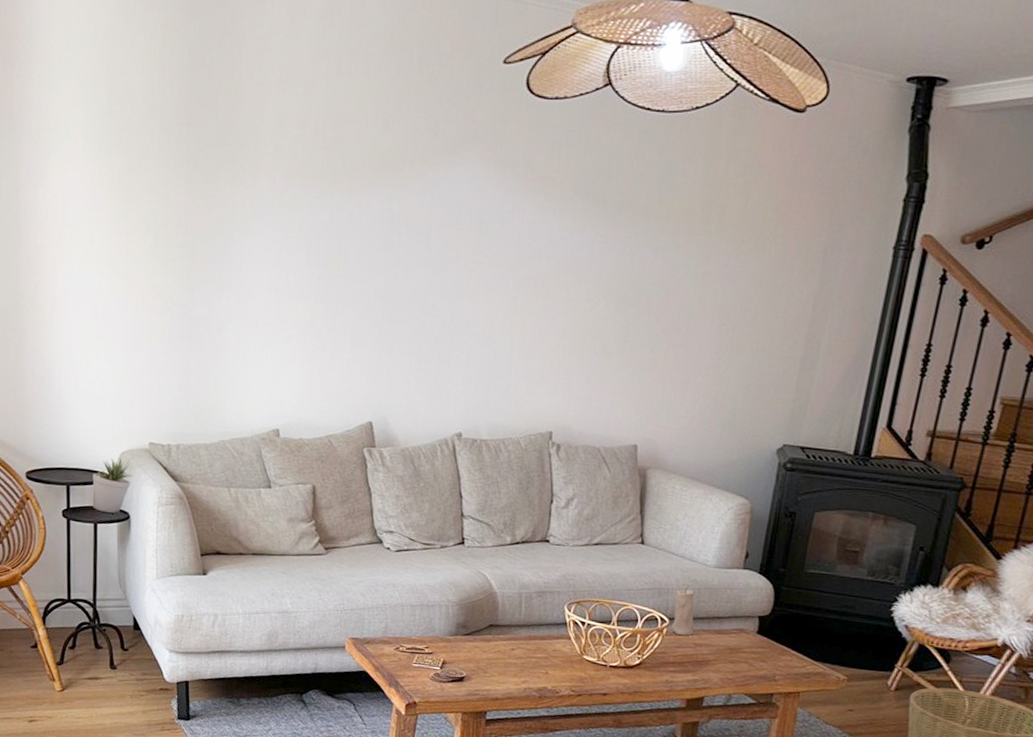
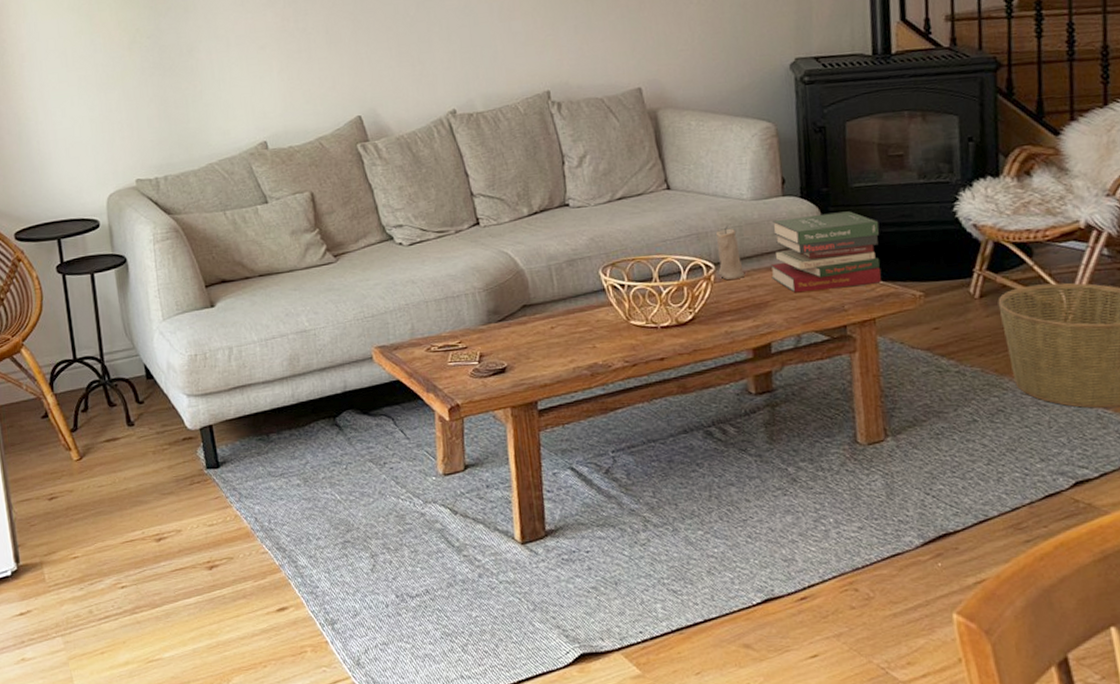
potted plant: present [92,458,132,514] -> none [83,201,123,261]
books: none [717,589,823,662] -> present [770,211,882,293]

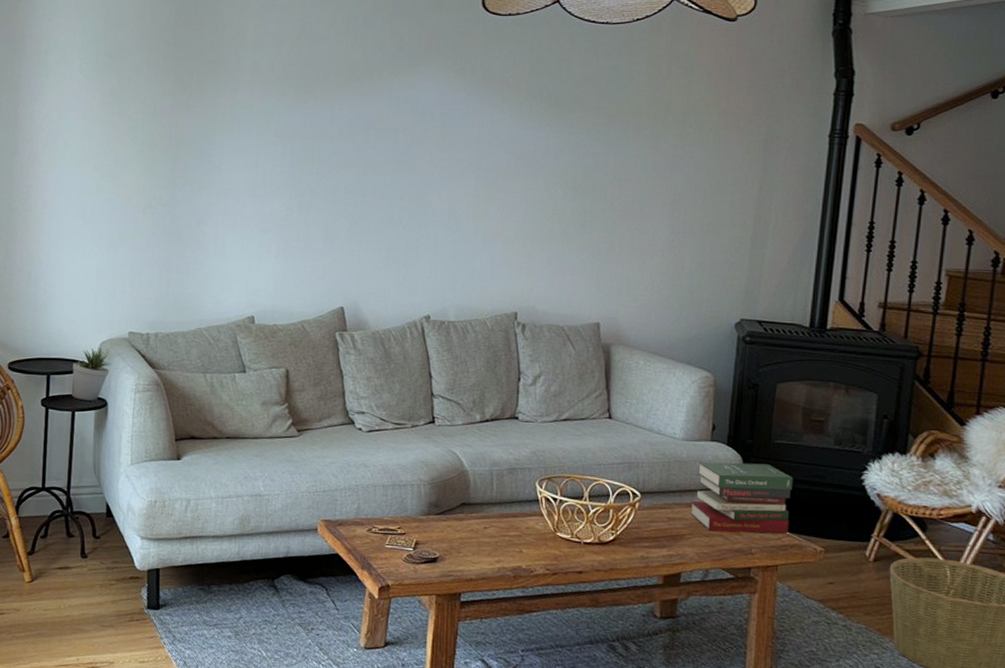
potted plant: none [83,201,123,261] -> present [72,347,111,402]
candle: present [716,225,745,281] -> none [643,459,667,511]

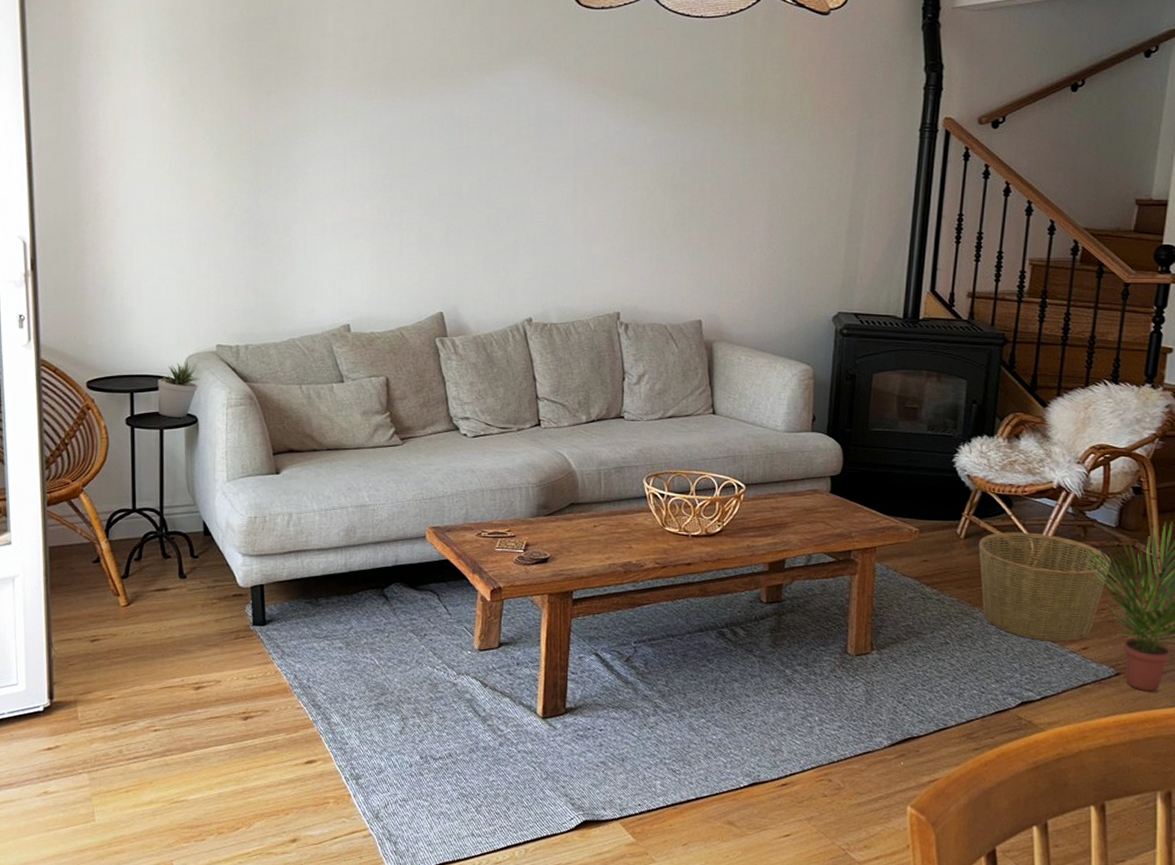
books: present [690,461,794,534] -> none [793,451,890,518]

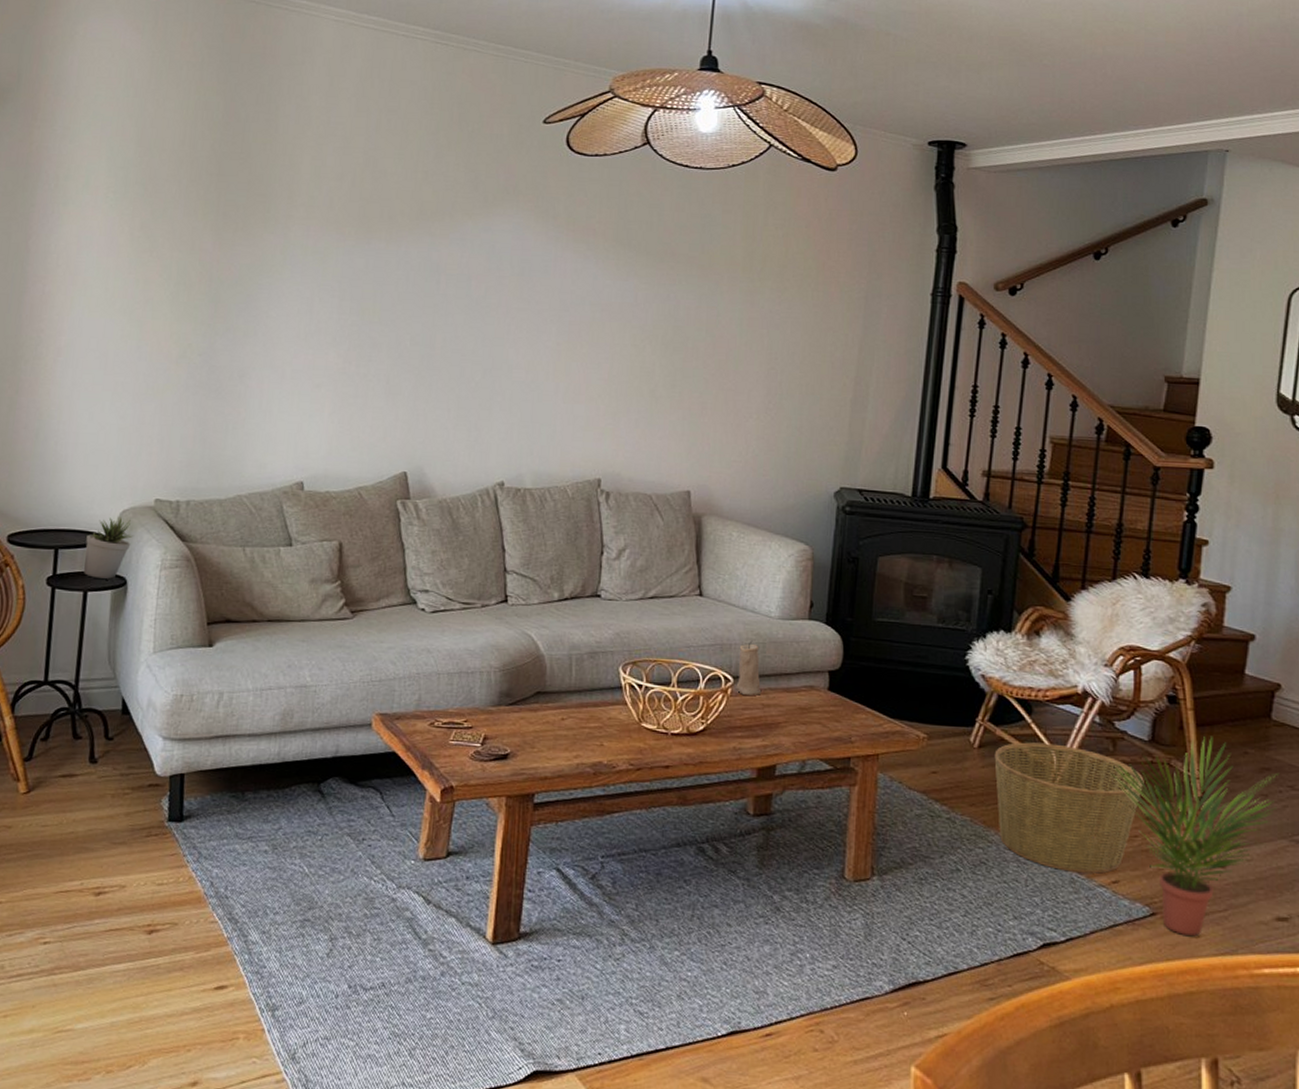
candle: none [748,452,771,501] -> present [736,640,762,697]

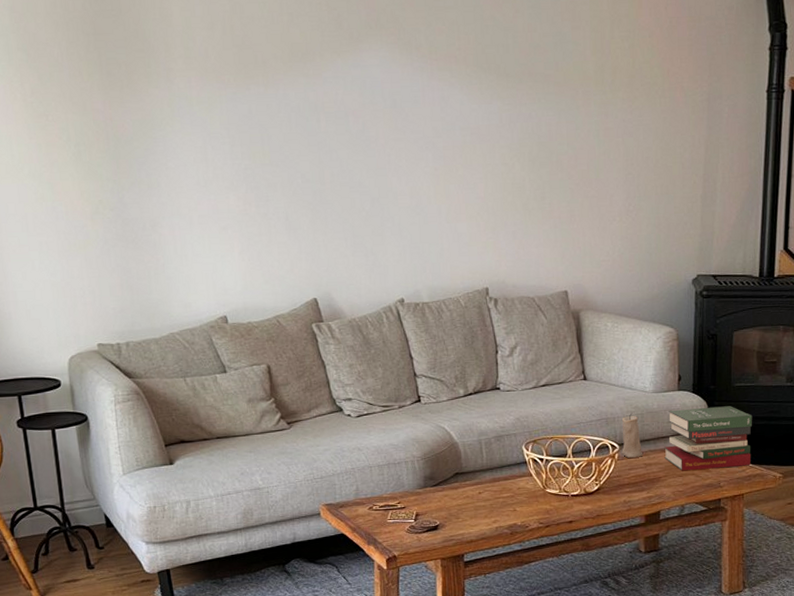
potted plant: present [84,517,133,580] -> none [44,362,85,418]
books: none [786,642,895,720] -> present [664,406,753,471]

